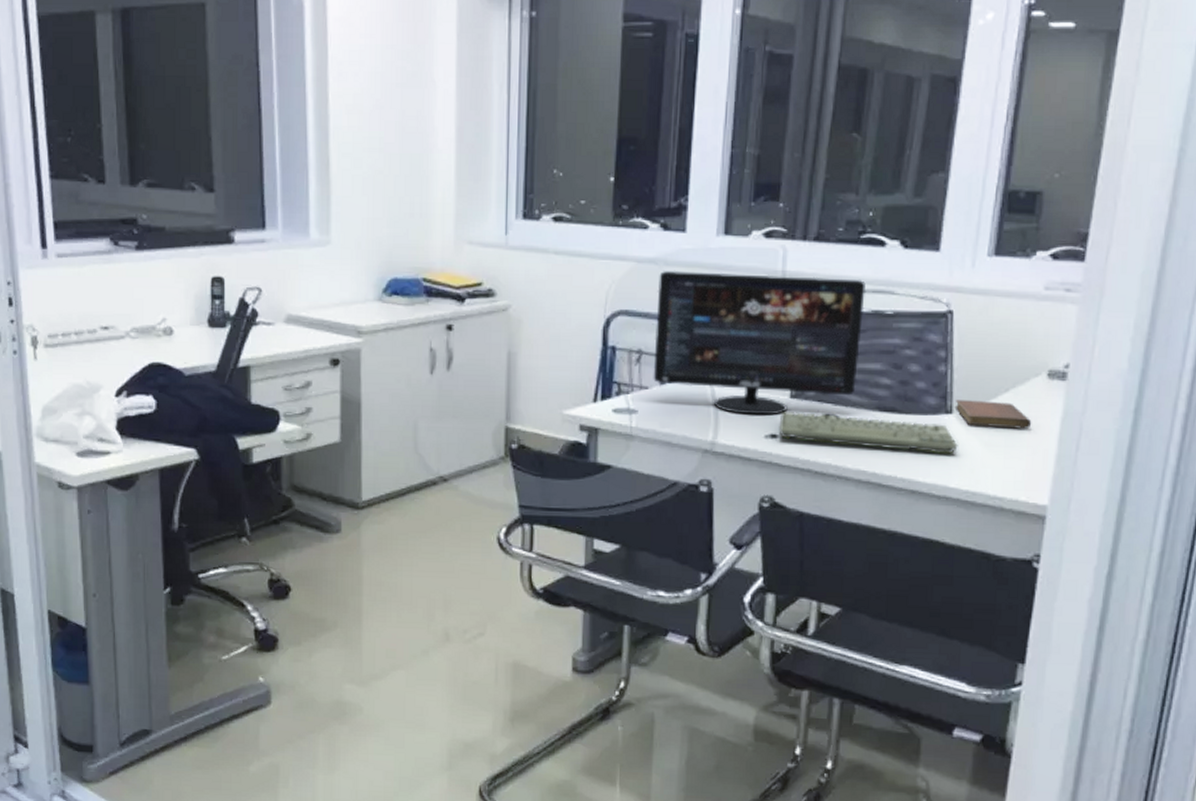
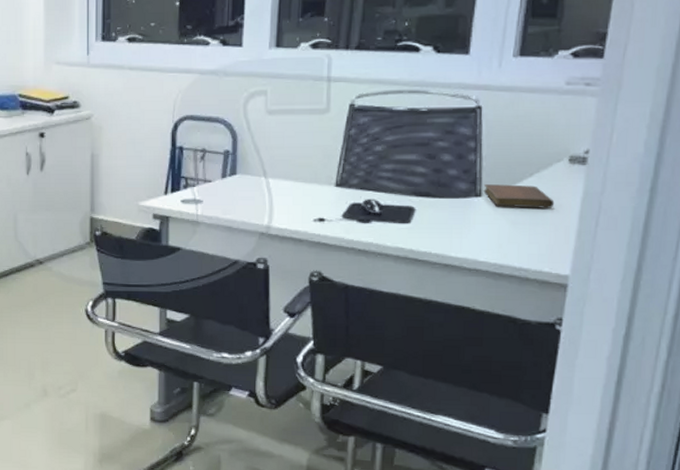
computer monitor: present [653,271,866,415] -> none [215,80,402,202]
keyboard: present [779,412,958,454] -> none [326,199,487,232]

